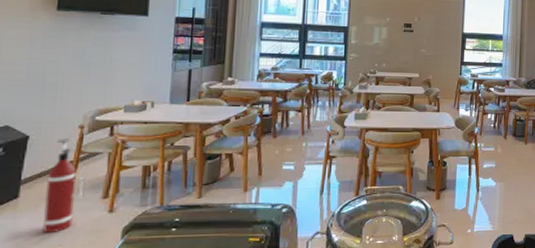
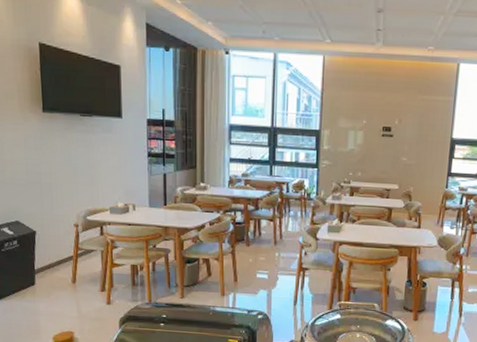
fire extinguisher: present [43,138,85,234] -> none [54,235,85,318]

